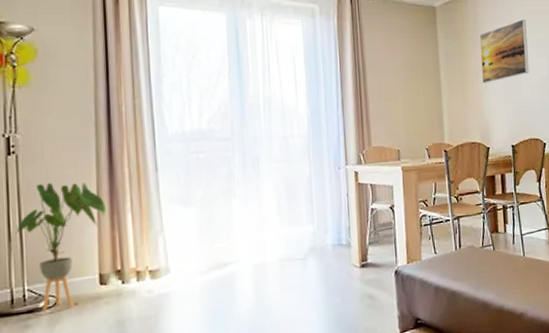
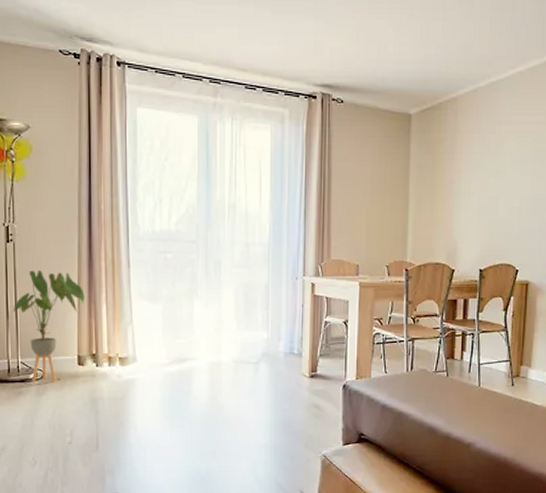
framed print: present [479,19,530,83] -> none [455,131,512,201]

